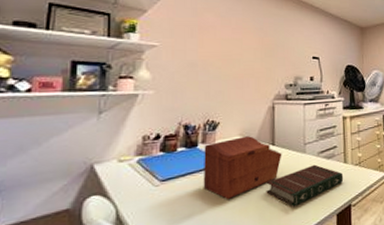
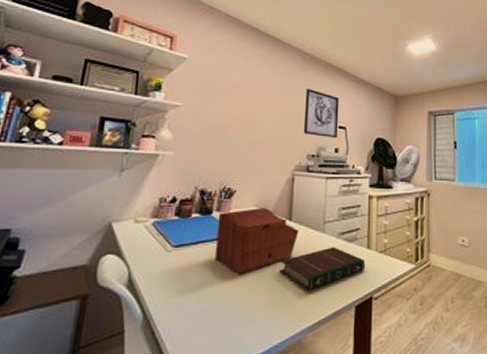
wall art: none [280,24,313,68] -> present [303,89,339,139]

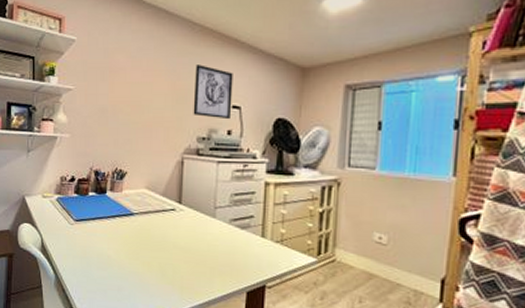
sewing box: present [214,208,299,275] -> none [110,190,189,251]
book: present [279,246,366,292] -> none [170,232,259,273]

